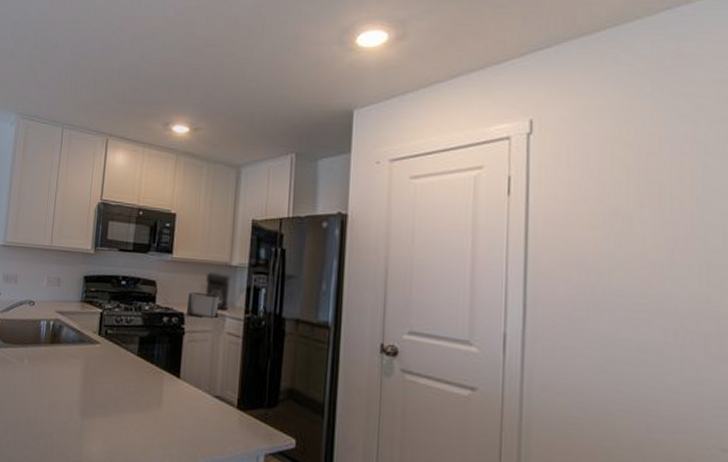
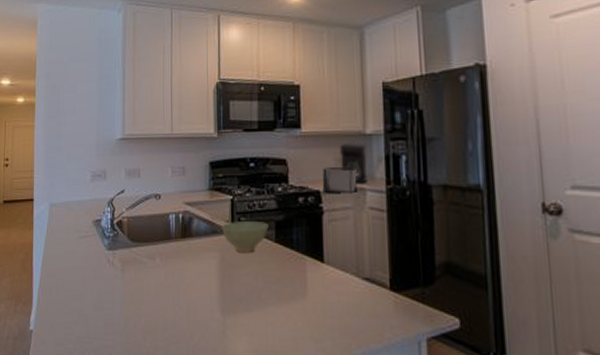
bowl: none [89,333,133,364] -> present [222,221,269,254]

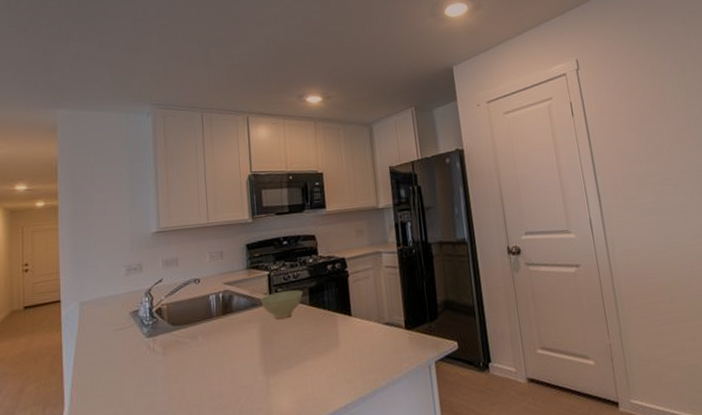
toaster: present [322,166,359,194] -> none [346,236,375,259]
coffee maker: present [340,144,368,184] -> none [359,216,383,249]

